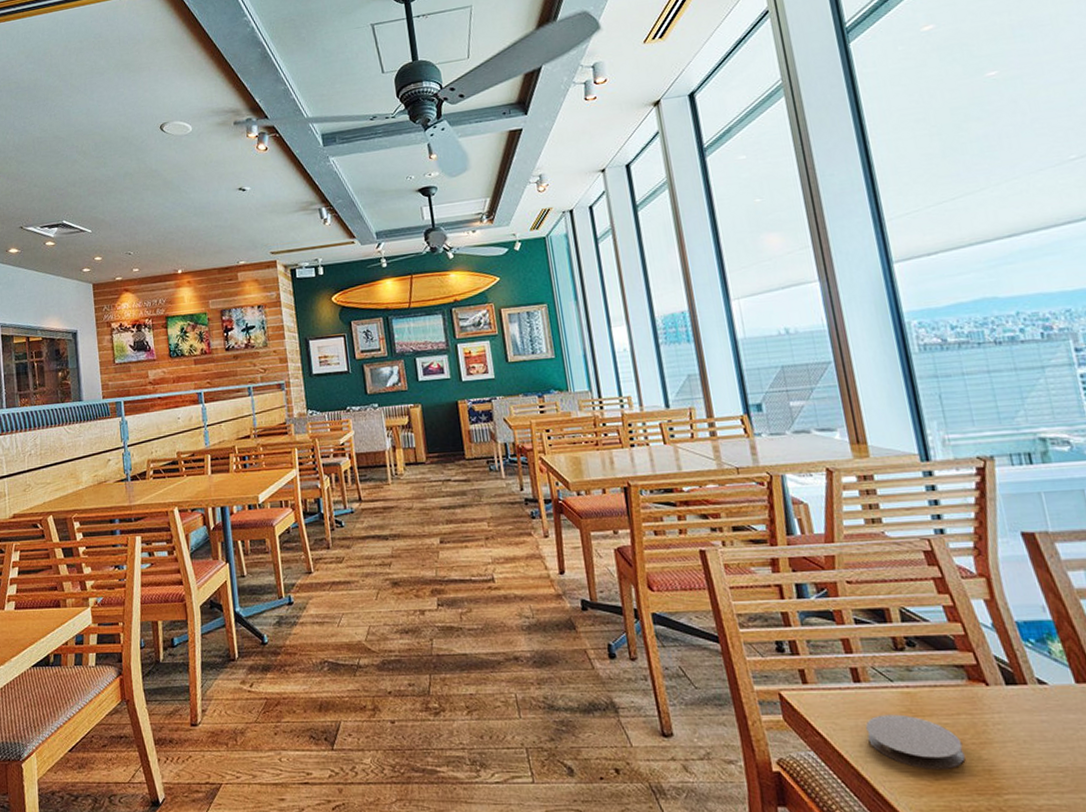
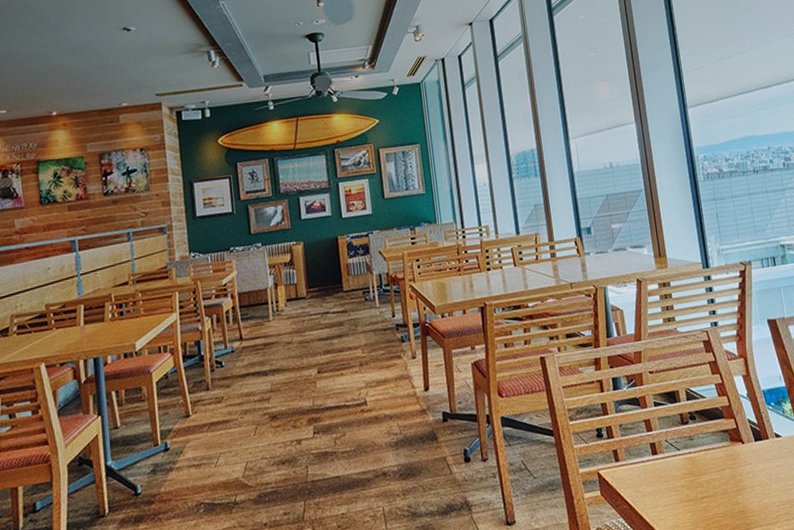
coaster: present [866,714,965,769] -> none [660,476,727,518]

